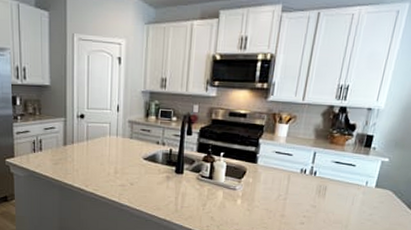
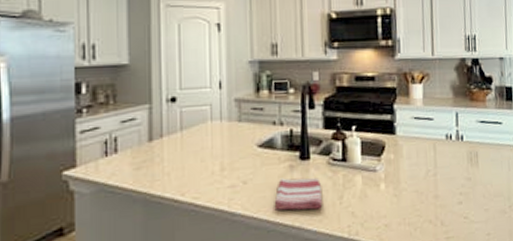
dish towel: none [152,185,190,211] -> present [274,178,323,211]

